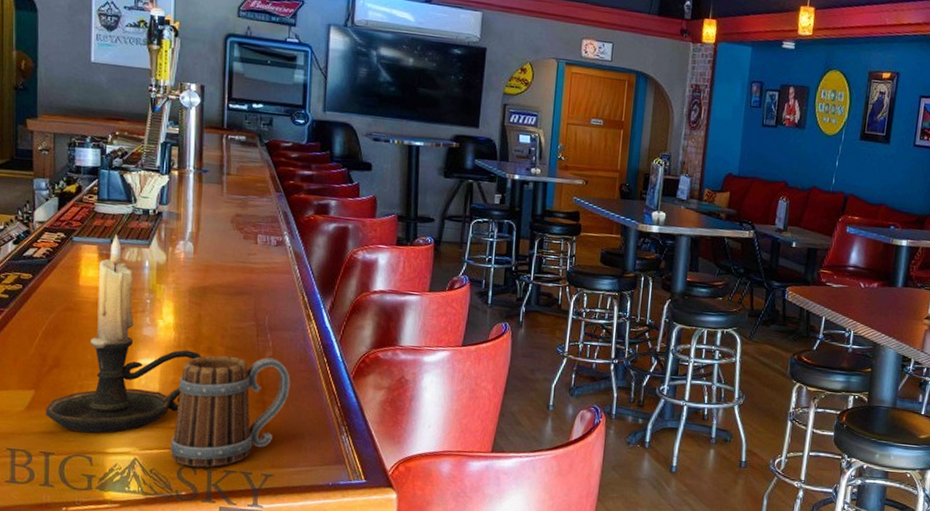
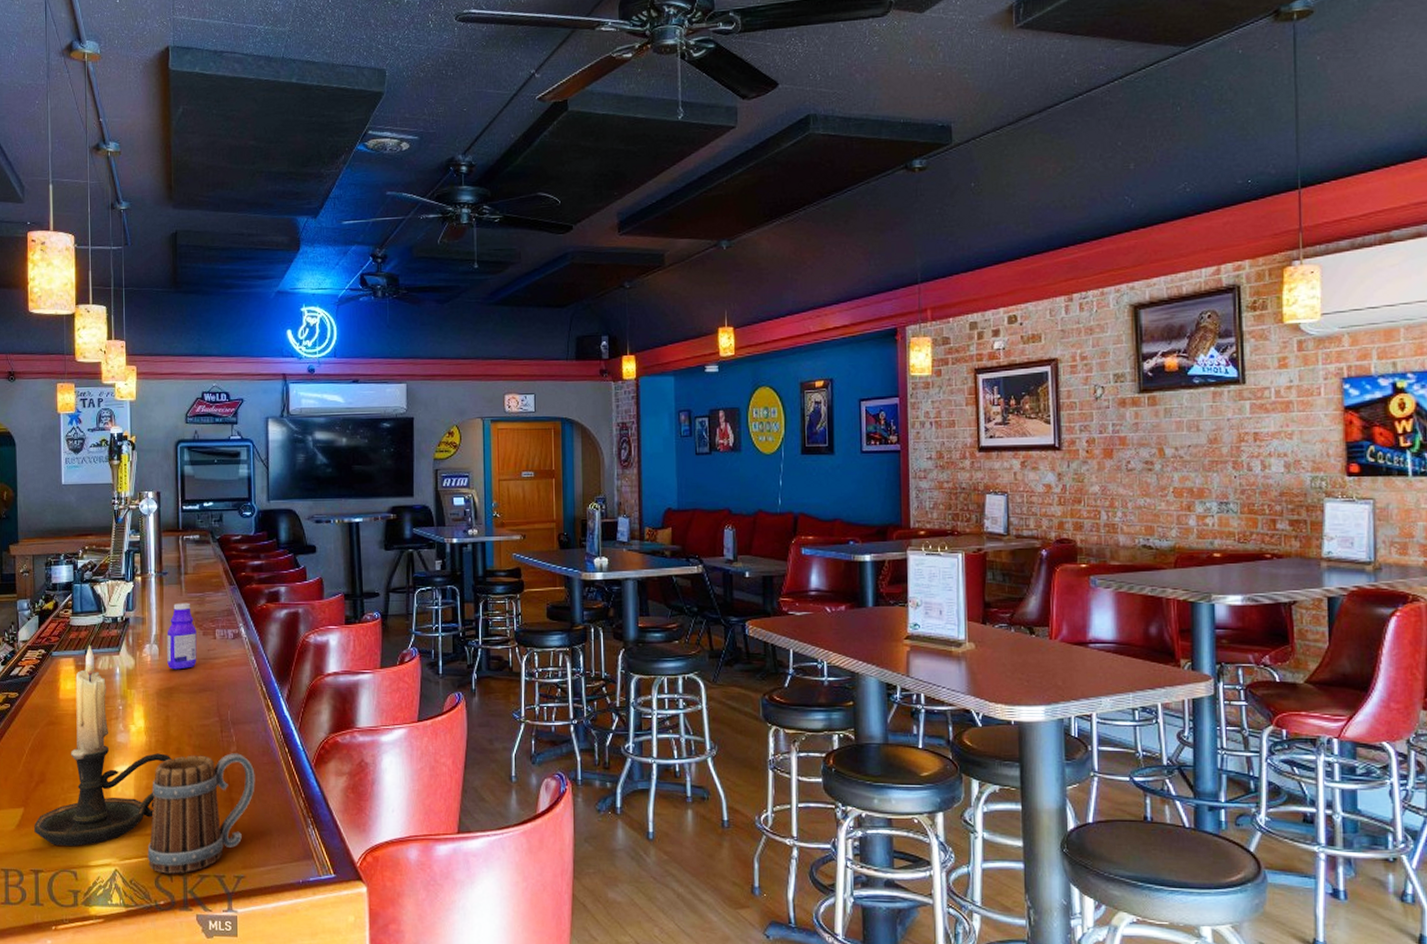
bottle: none [202,203,237,271] -> present [167,602,197,670]

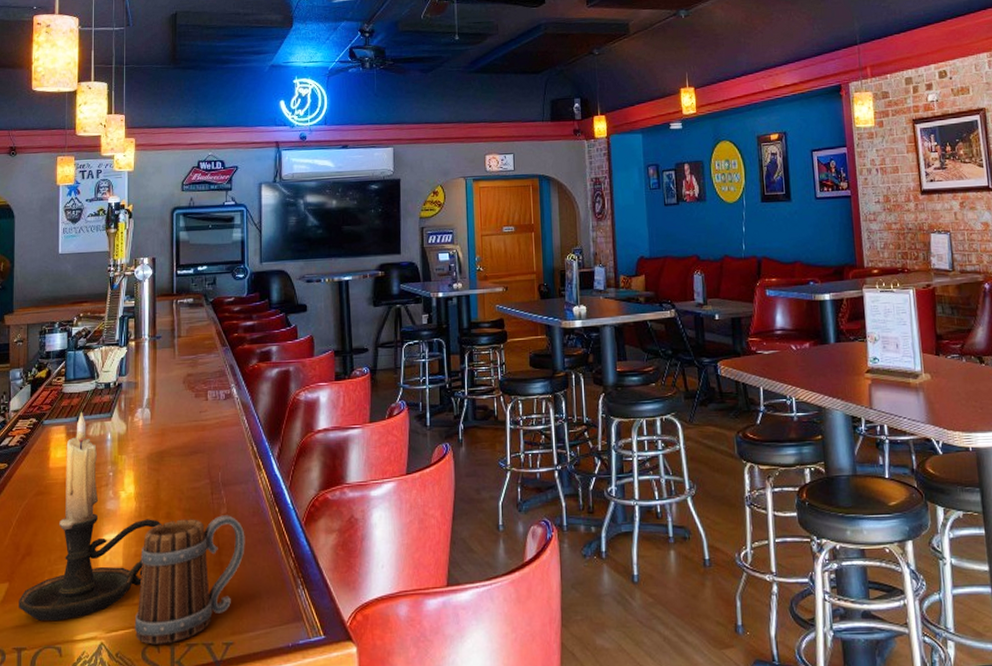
bottle: present [167,602,197,670] -> none [159,365,189,433]

